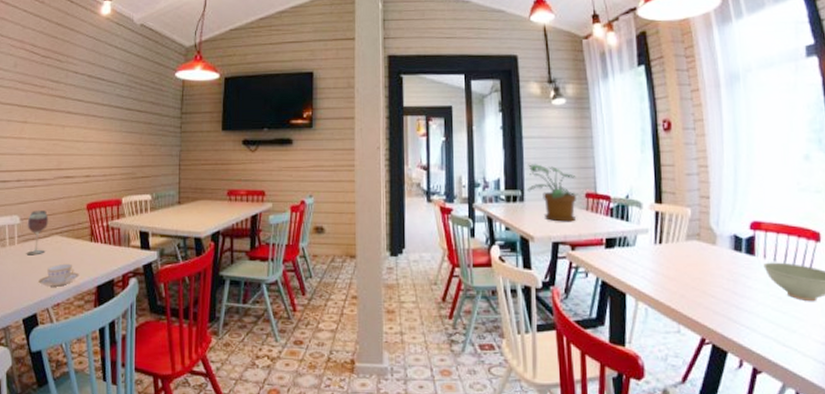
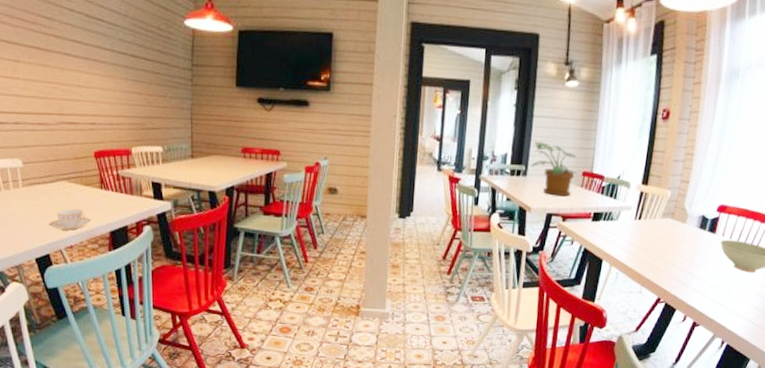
wineglass: present [27,211,49,255] -> none [30,155,54,199]

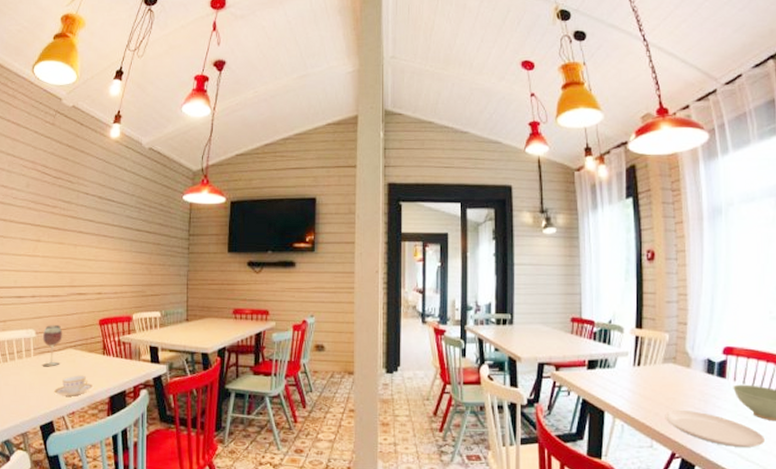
wineglass: none [30,155,54,199] -> present [42,325,63,367]
potted plant: present [531,142,578,197] -> none [517,289,566,344]
plate: none [656,261,741,295] -> present [665,410,766,447]

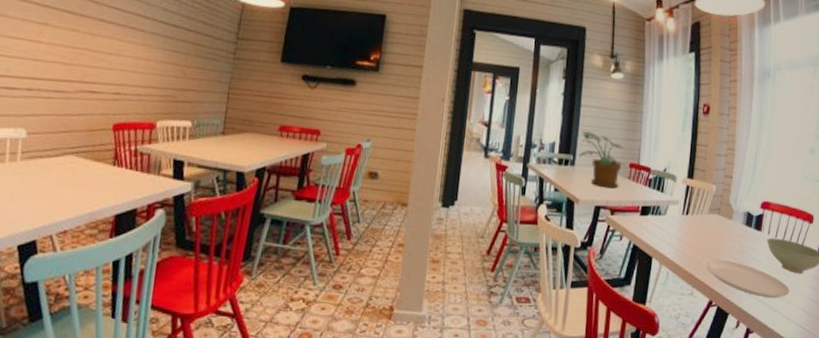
wineglass: present [42,325,63,367] -> none [31,125,64,176]
teacup: present [54,375,93,396] -> none [42,187,95,212]
potted plant: none [517,289,566,344] -> present [579,131,625,189]

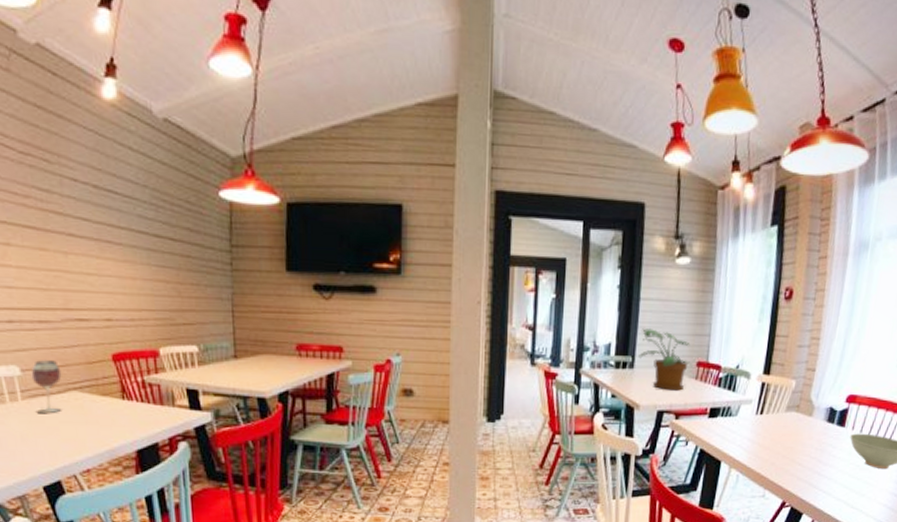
wineglass: none [31,125,64,176] -> present [31,360,62,414]
plate: present [706,259,790,298] -> none [780,460,872,495]

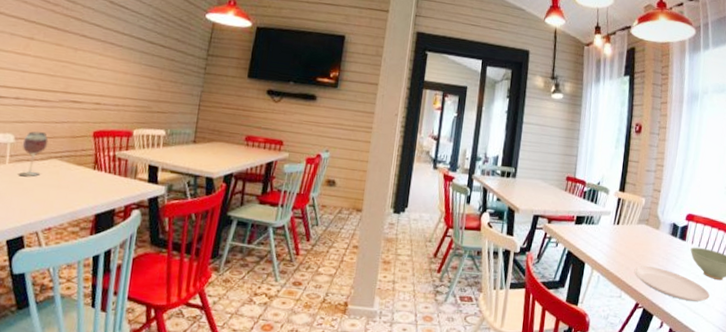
potted plant: present [639,328,691,391] -> none [520,146,562,200]
plate: none [780,460,872,495] -> present [634,266,710,302]

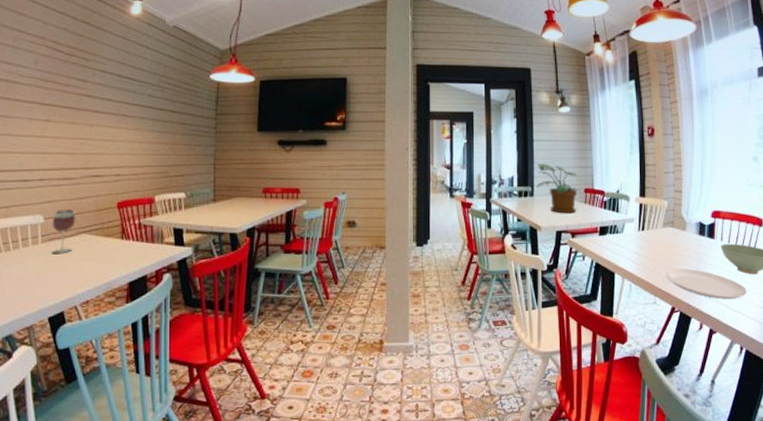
potted plant: none [520,146,562,200] -> present [537,164,580,214]

